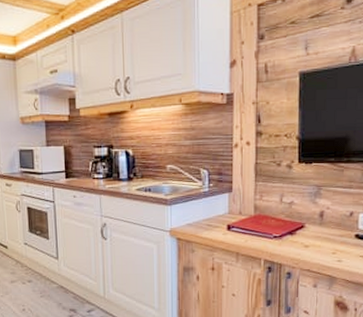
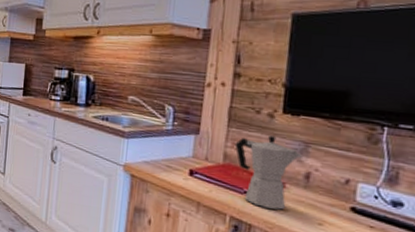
moka pot: none [262,184,316,247] -> present [234,135,302,210]

